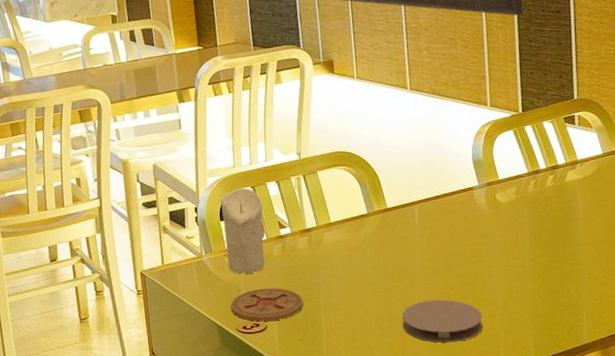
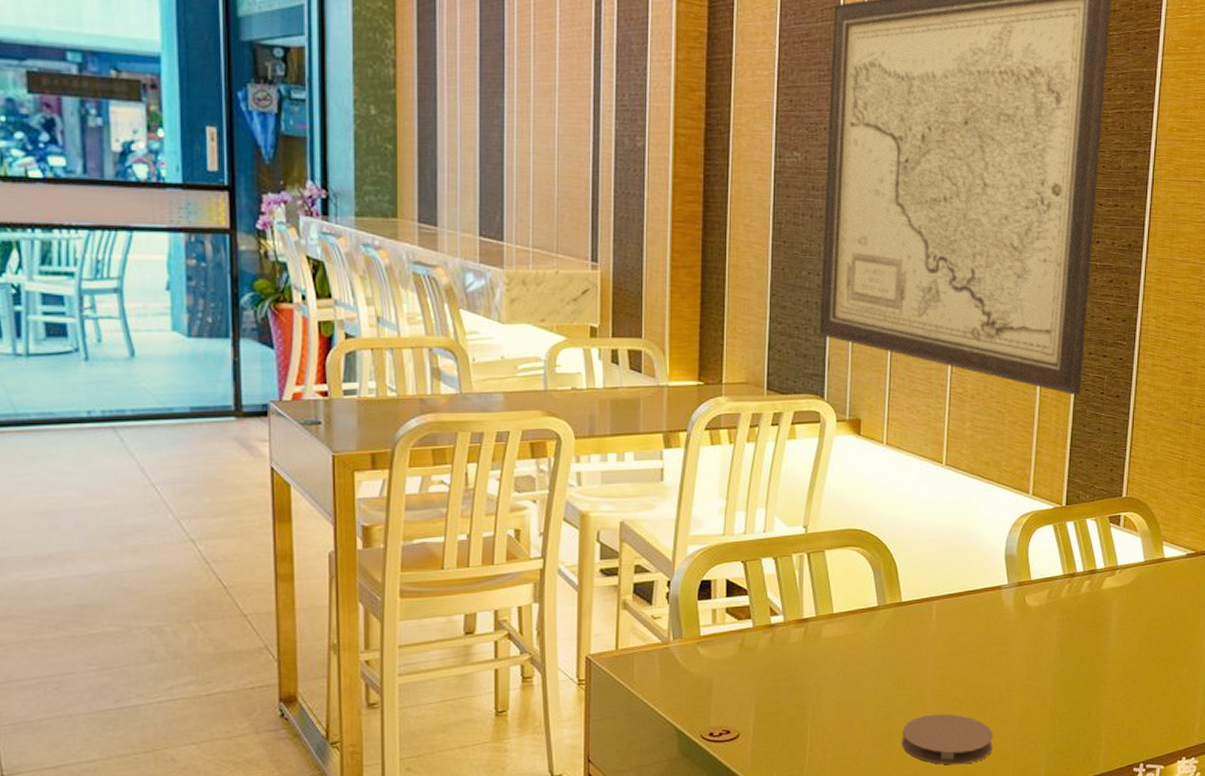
candle: present [220,187,266,274] -> none [700,561,753,668]
coaster: present [230,287,304,322] -> none [697,687,788,728]

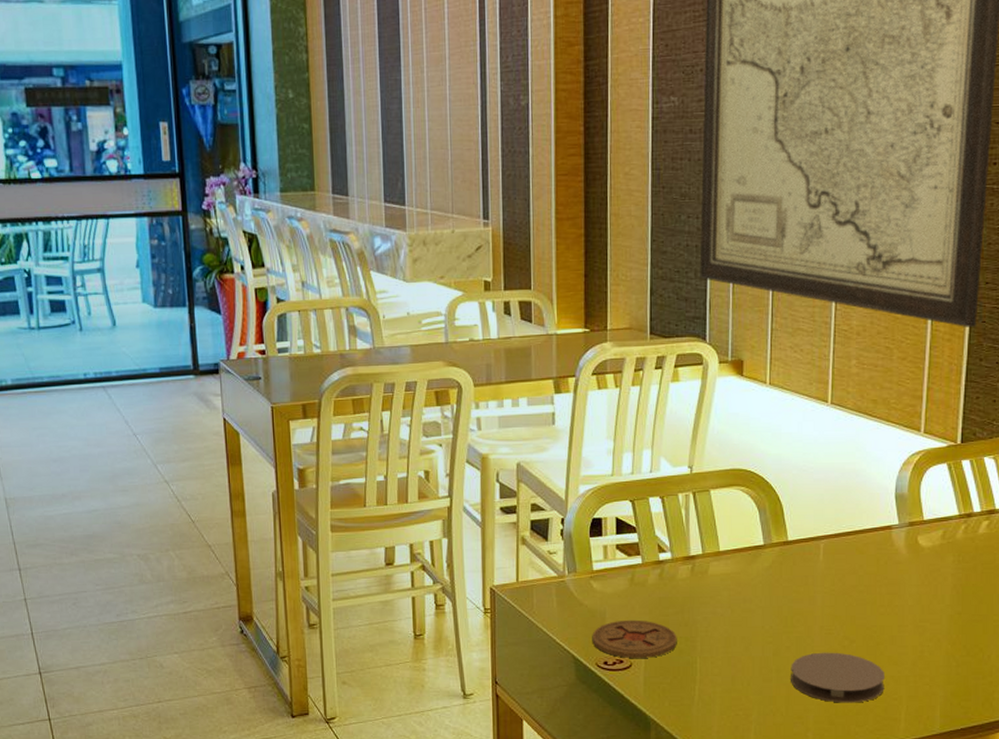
coaster: none [697,687,788,728] -> present [592,619,677,658]

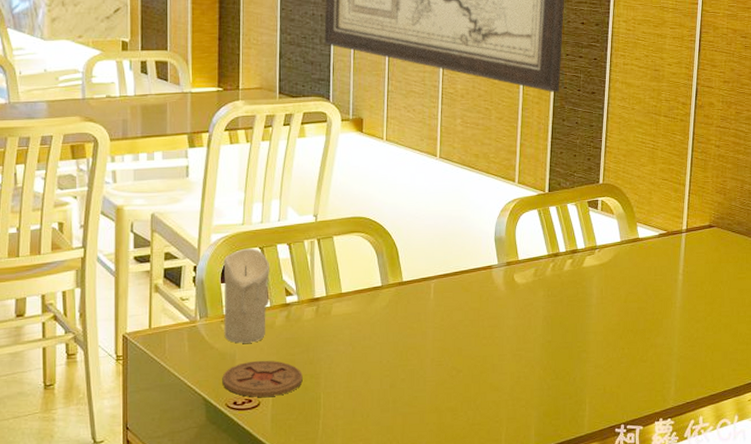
candle: none [592,500,641,601] -> present [223,248,270,344]
coaster: present [791,652,885,703] -> none [406,381,487,429]

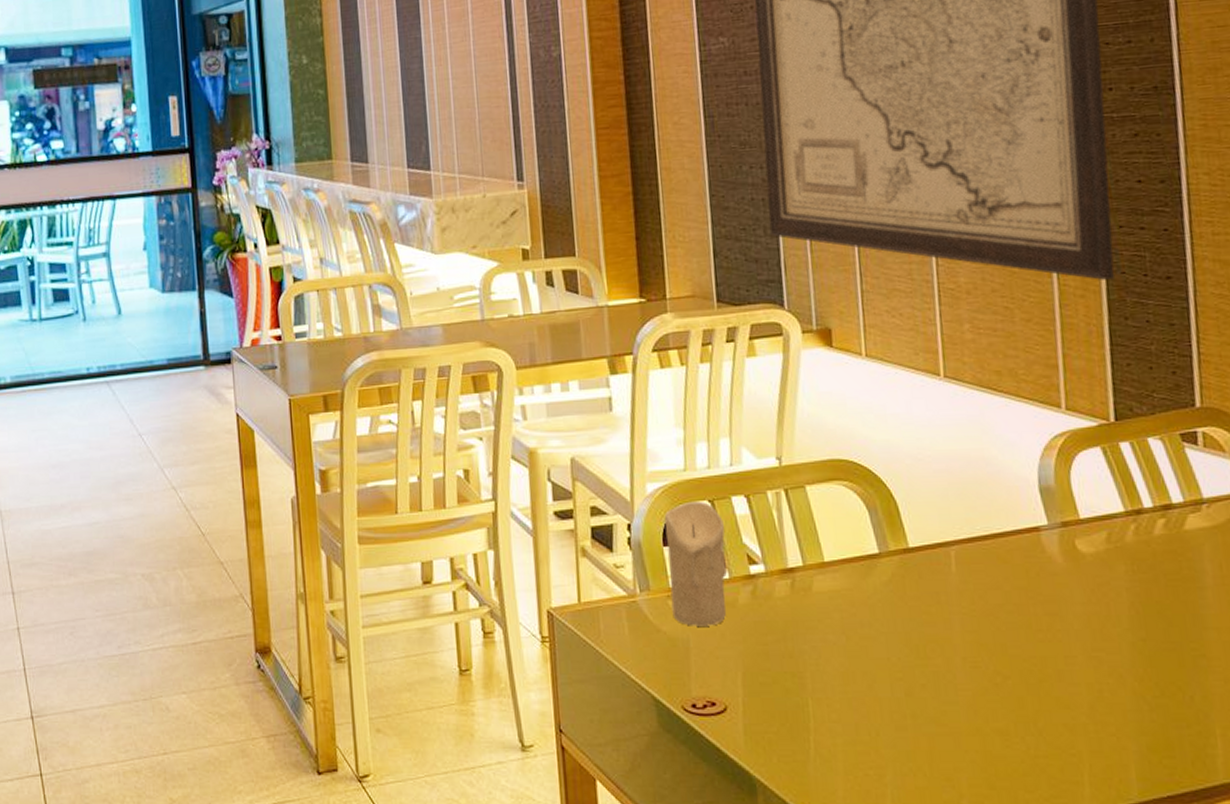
coaster: present [222,360,303,397] -> none [674,650,782,699]

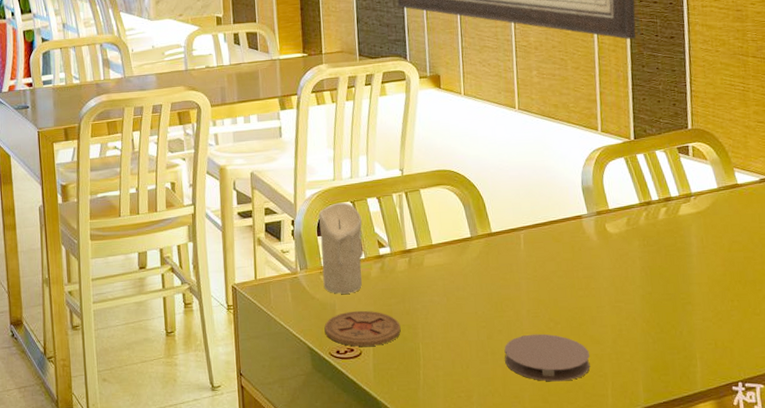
coaster: none [674,650,782,699] -> present [324,310,401,347]
coaster: none [929,691,1057,760] -> present [504,333,591,382]

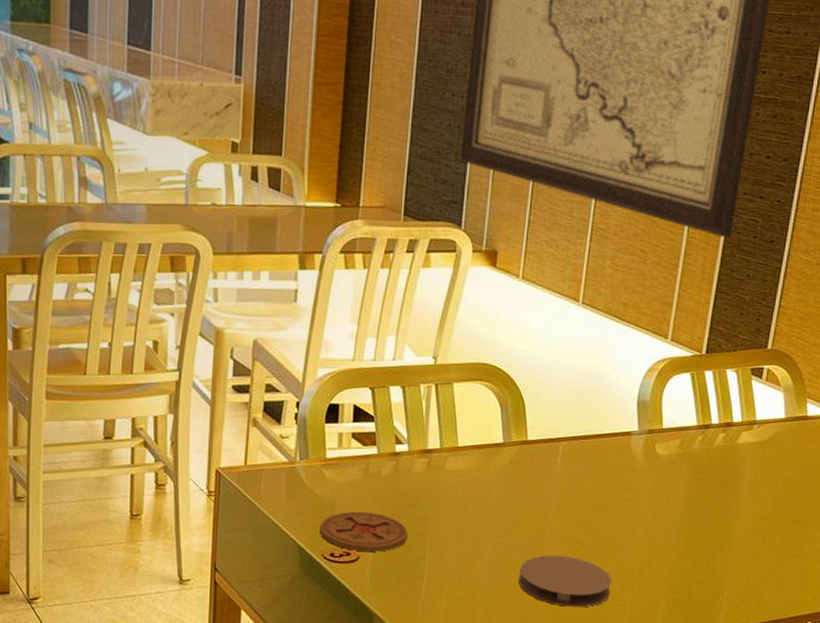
candle: present [318,202,364,294] -> none [325,387,380,492]

